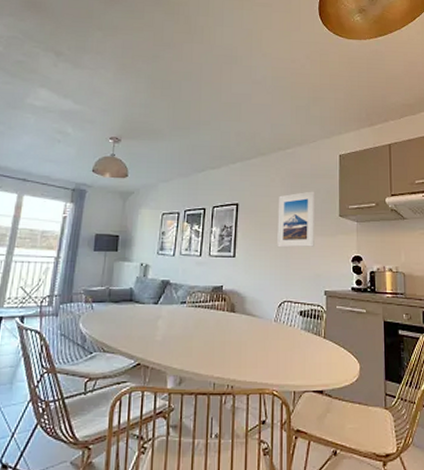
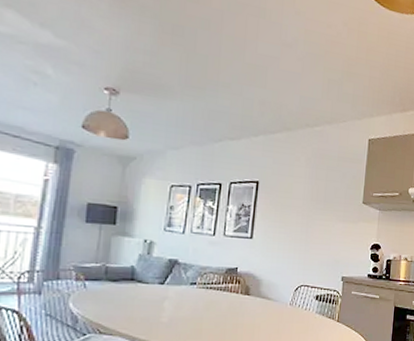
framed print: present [277,191,315,248] -> none [298,174,341,233]

